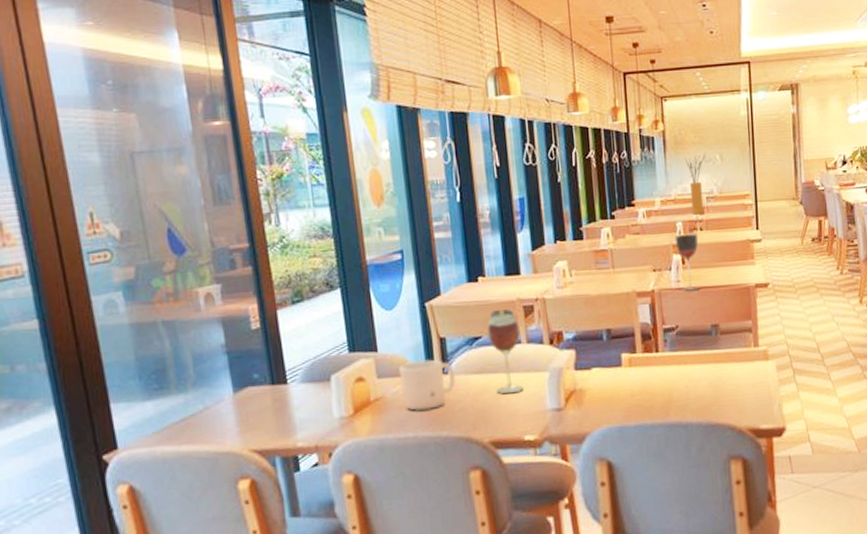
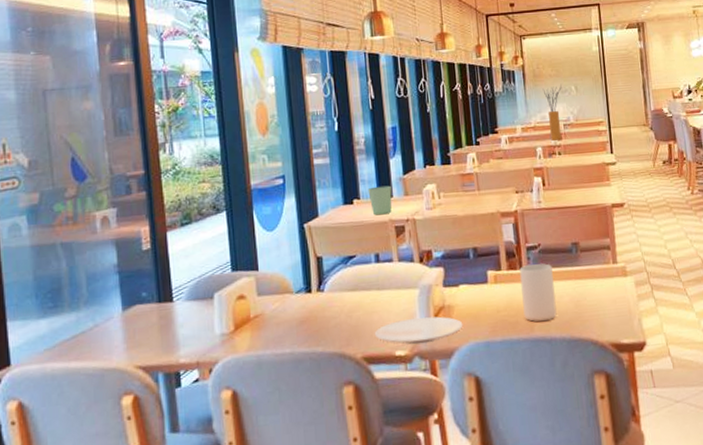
mug: present [399,359,456,412] -> none [278,277,331,328]
wineglass: present [487,309,523,395] -> none [361,229,394,311]
dixie cup: none [493,262,520,294] -> present [367,185,392,215]
plate: none [502,400,596,429] -> present [374,316,463,344]
cup: none [655,346,694,407] -> present [519,263,557,322]
wineglass: present [674,234,701,292] -> none [535,158,561,212]

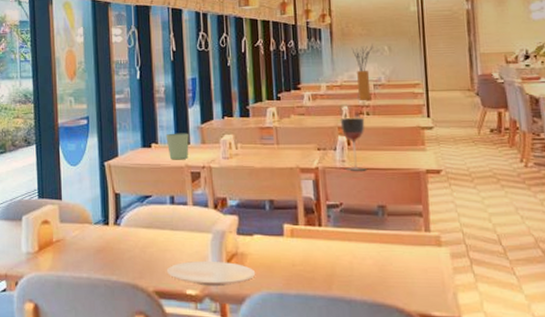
cup: present [519,263,557,322] -> none [317,223,358,282]
wineglass: none [535,158,561,212] -> present [340,118,367,171]

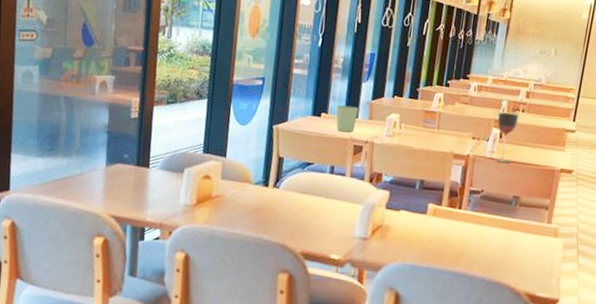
plate: present [166,260,256,285] -> none [315,228,396,254]
vase: present [351,44,373,102] -> none [518,45,542,99]

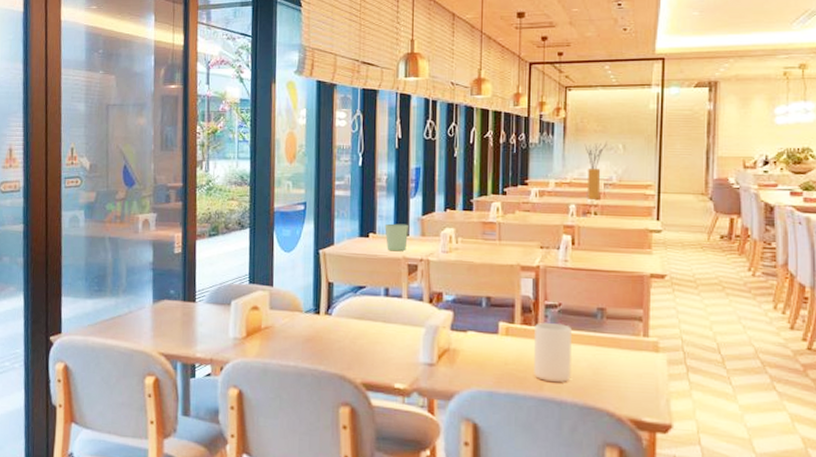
cup: none [452,206,489,260] -> present [533,323,573,383]
wineglass: present [492,112,520,164] -> none [566,217,592,272]
vase: none [518,45,542,99] -> present [584,142,607,201]

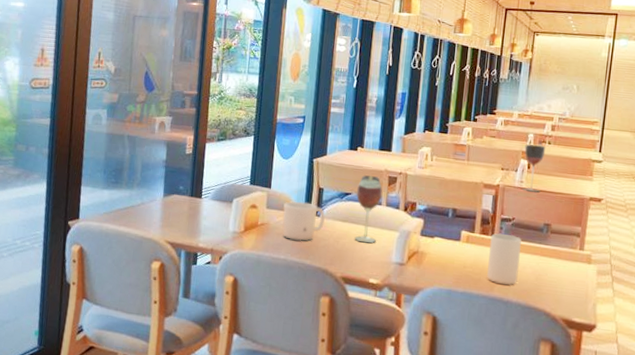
mug: none [288,299,338,345] -> present [281,201,325,242]
wineglass: none [372,265,402,343] -> present [354,175,382,243]
dixie cup: present [384,223,408,252] -> none [371,140,392,165]
wineglass: none [566,217,592,272] -> present [522,144,546,193]
vase: present [584,142,607,201] -> none [544,82,564,132]

